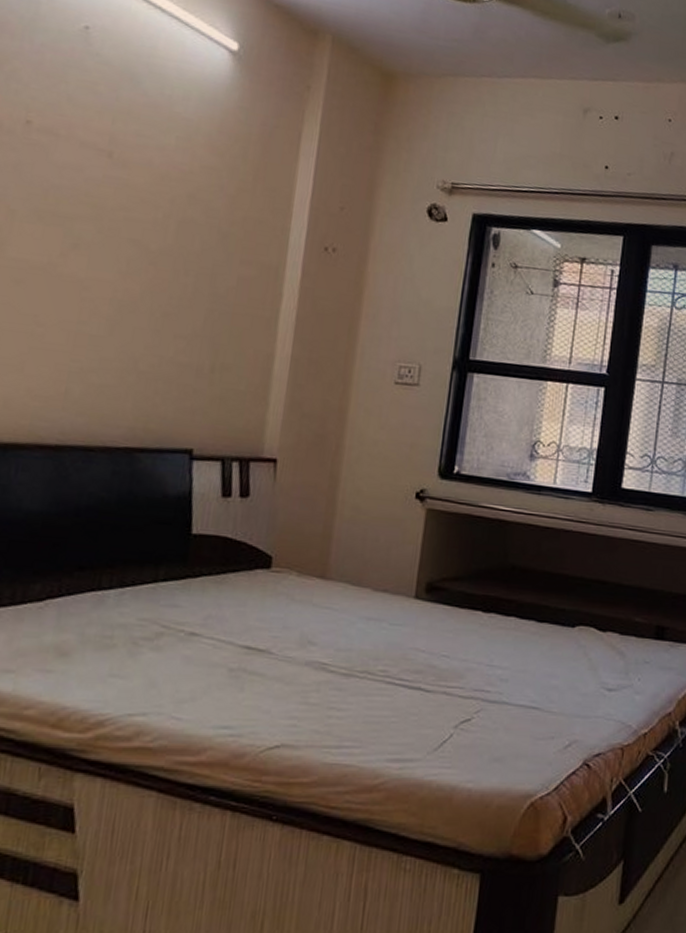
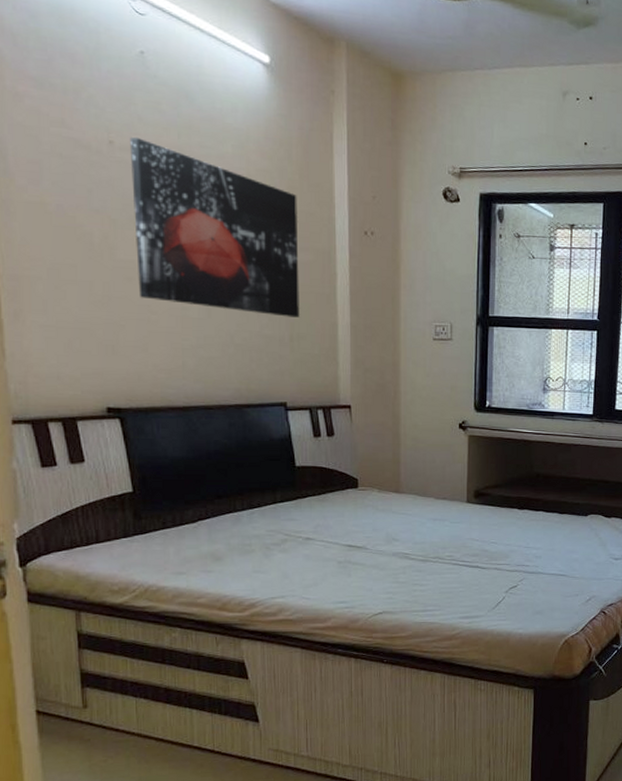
wall art: none [26,118,247,344] -> present [129,136,300,318]

